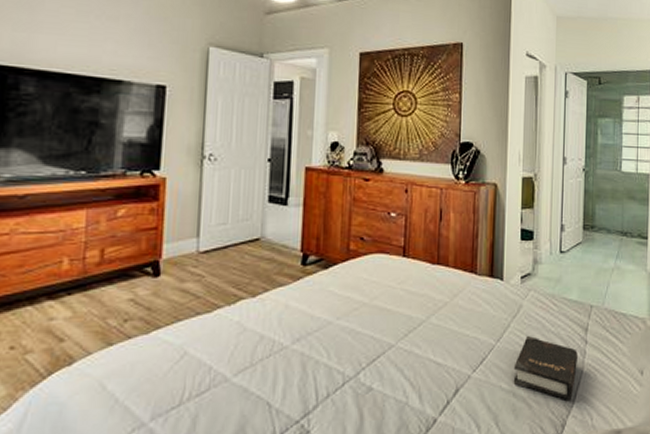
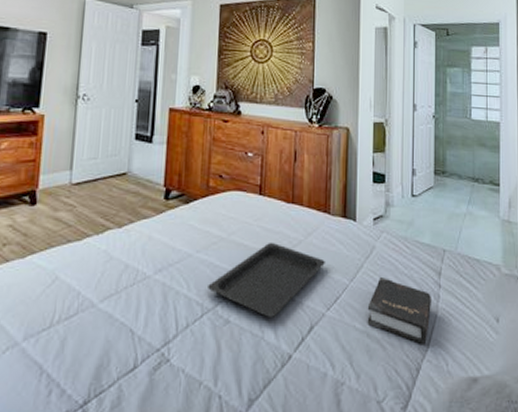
serving tray: none [349,306,471,382] -> present [208,243,325,317]

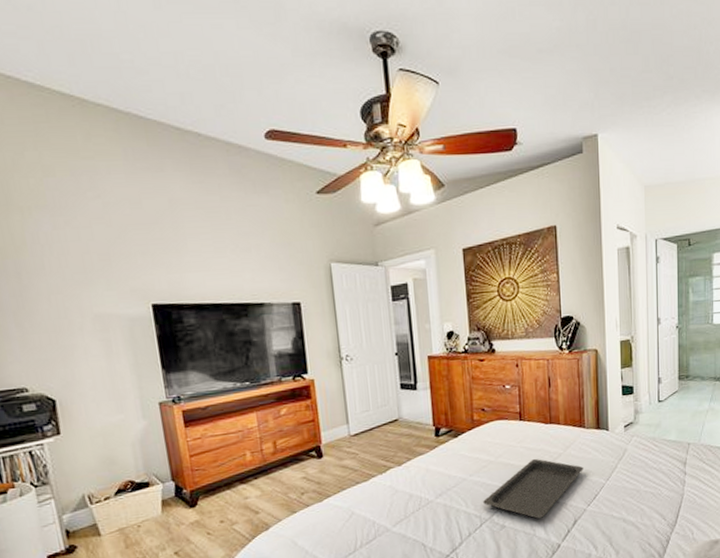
hardback book: present [367,277,431,344] -> none [622,473,678,521]

